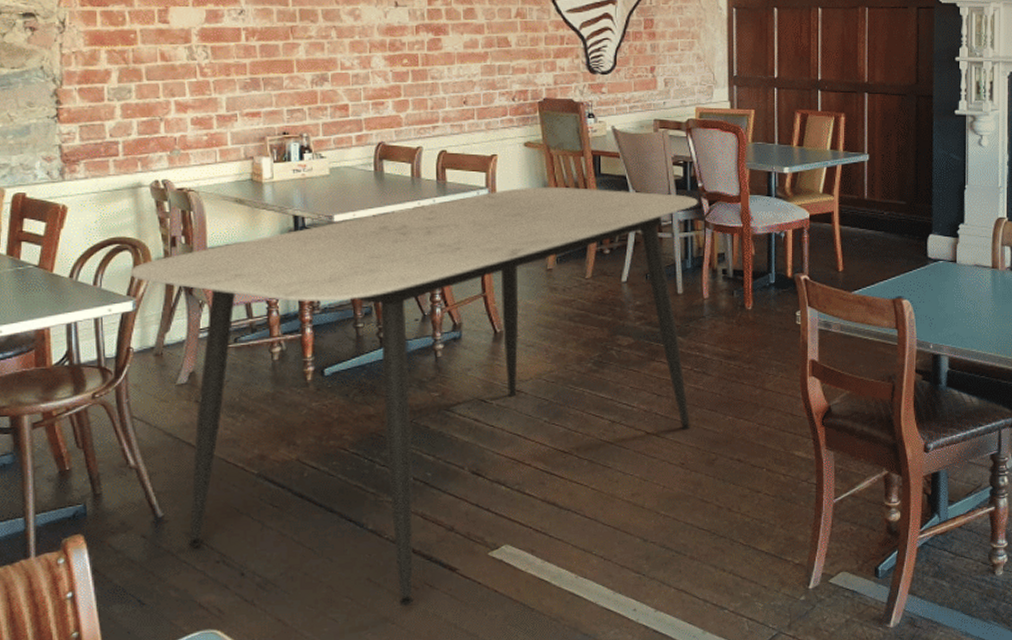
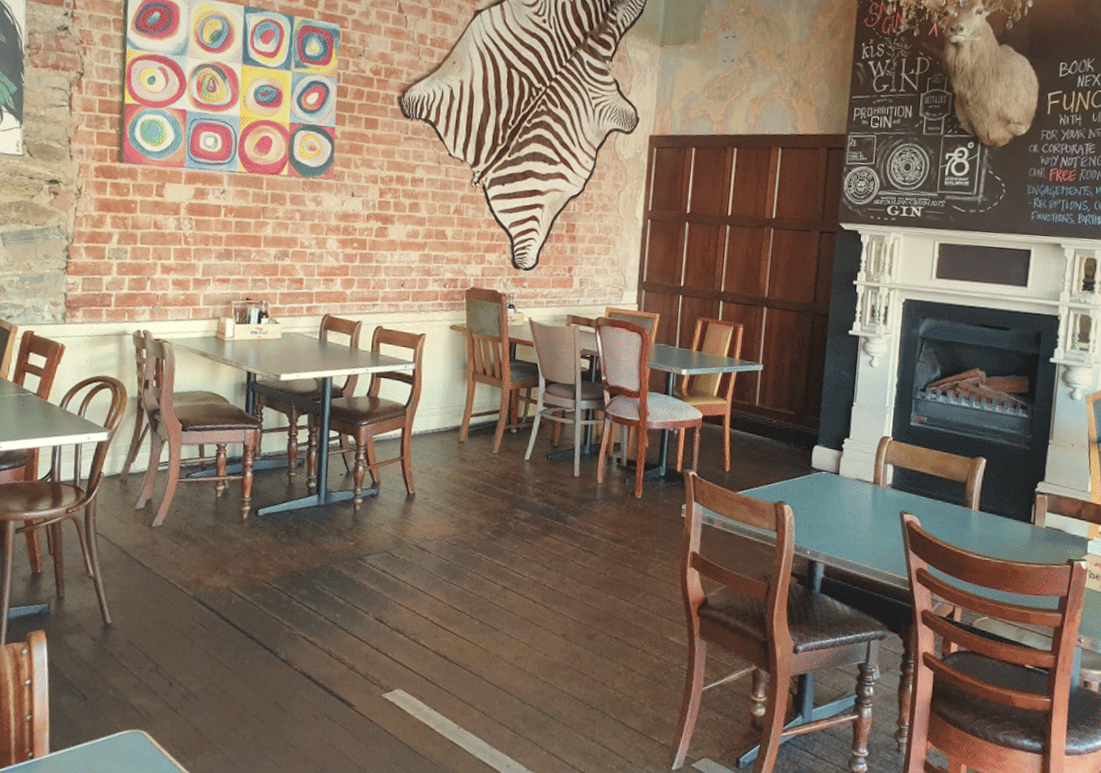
dining table: present [130,186,698,607] -> none [109,365,601,734]

